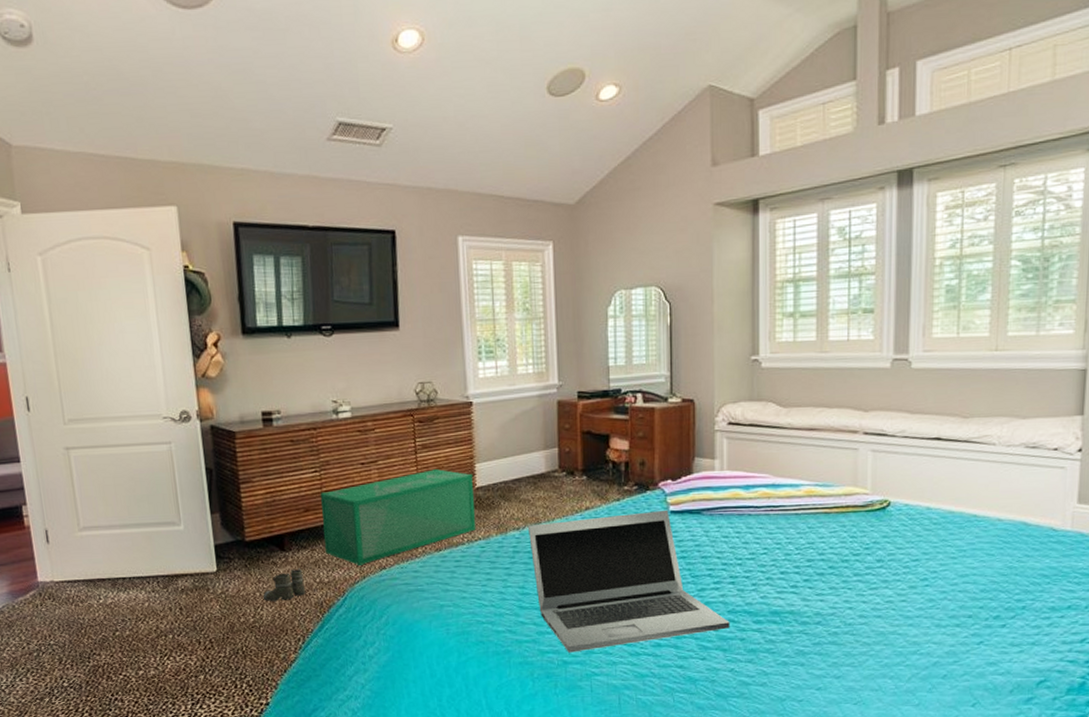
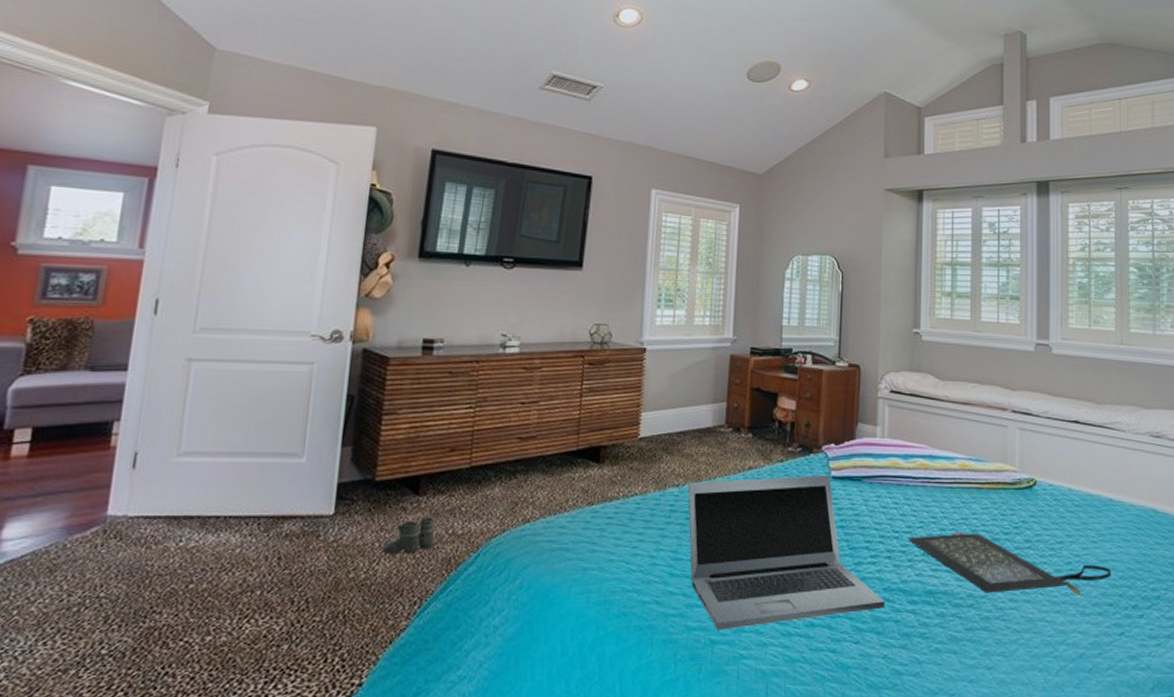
storage bin: present [320,468,477,565] -> none [464,414,638,517]
clutch bag: none [751,555,972,611] -> present [907,532,1112,596]

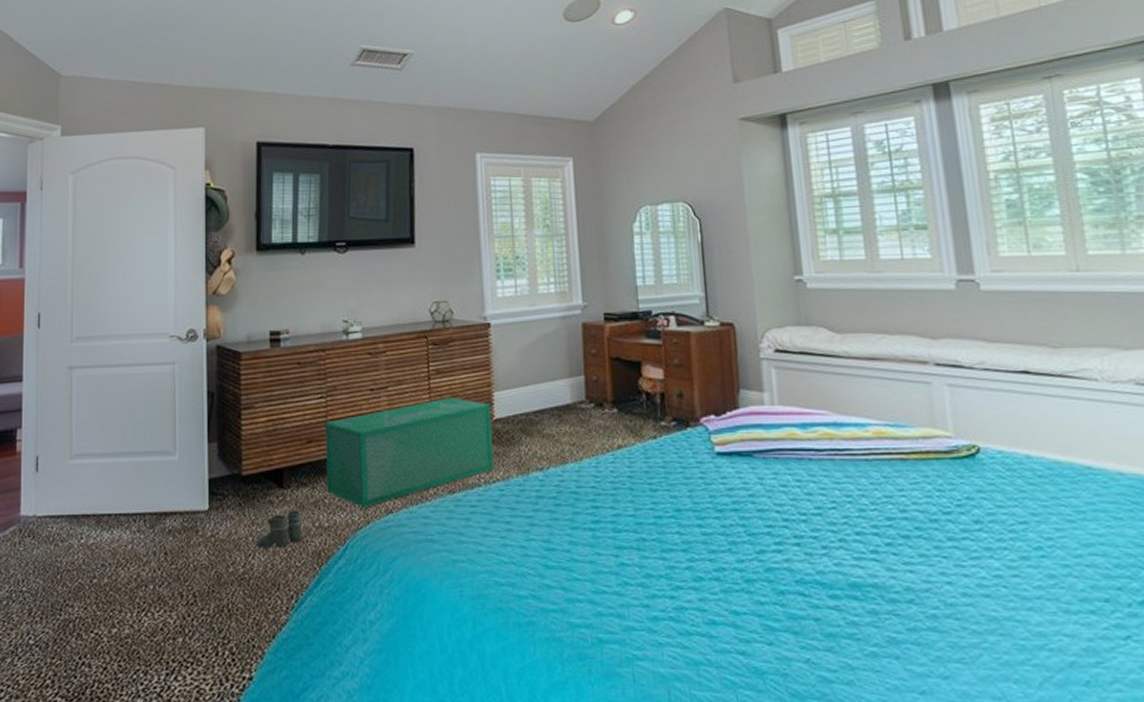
storage bin: none [464,414,638,517] -> present [324,396,495,508]
laptop: present [687,474,885,630] -> none [552,450,800,628]
clutch bag: present [907,532,1112,596] -> none [818,513,1103,589]

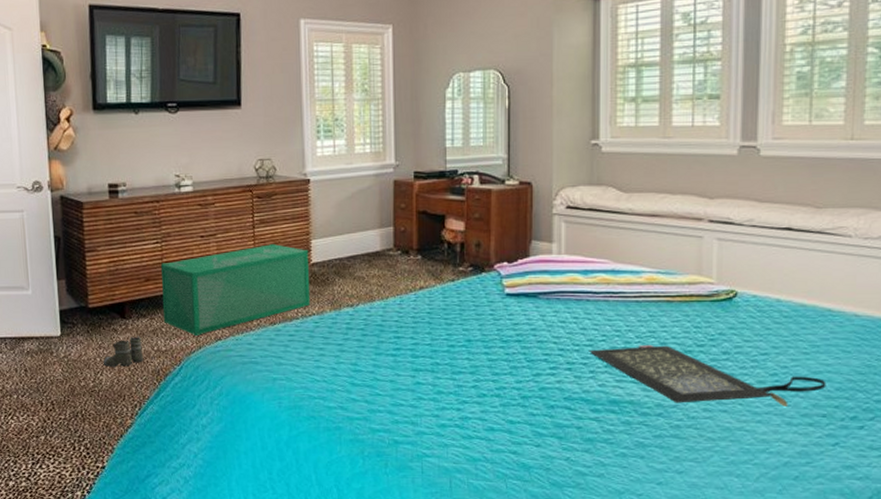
clutch bag: none [818,513,1103,589] -> present [589,345,826,407]

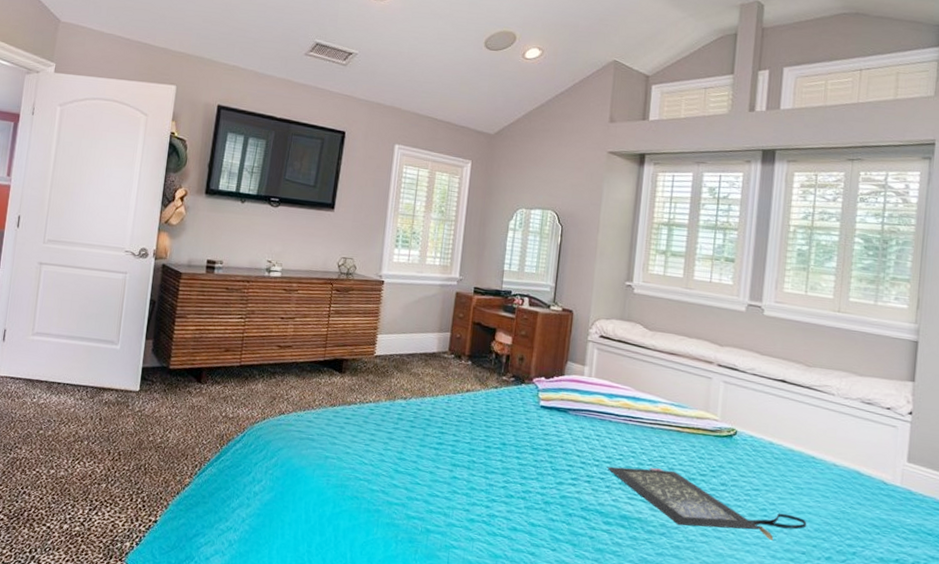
boots: present [103,336,144,369] -> none [173,400,213,429]
storage bin: present [160,243,311,336] -> none [235,332,375,408]

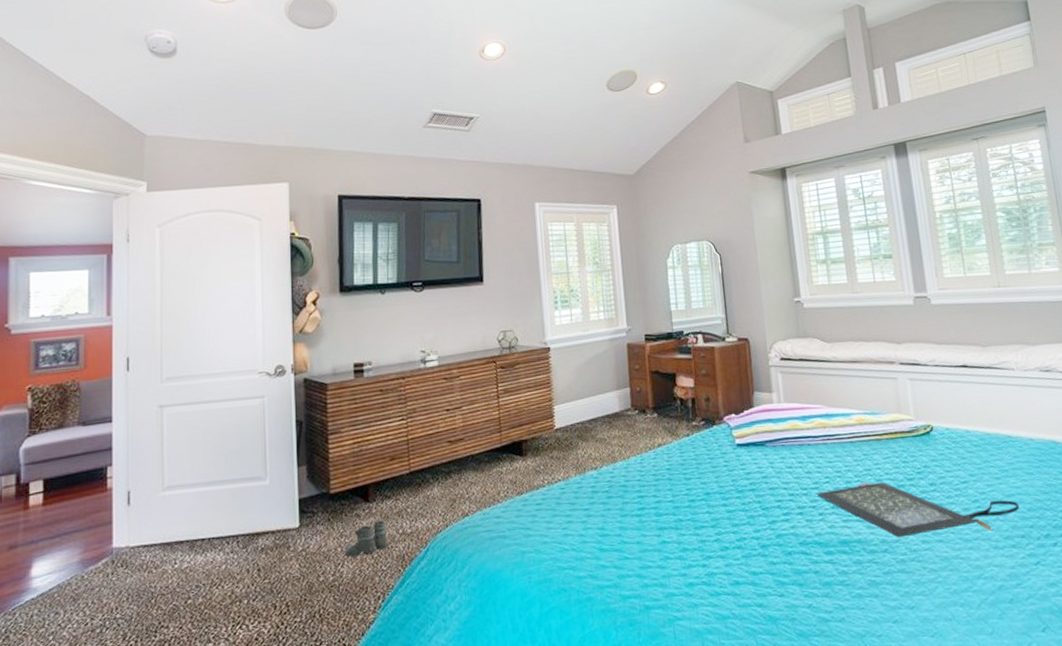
boots: none [173,400,213,429] -> present [344,519,388,559]

